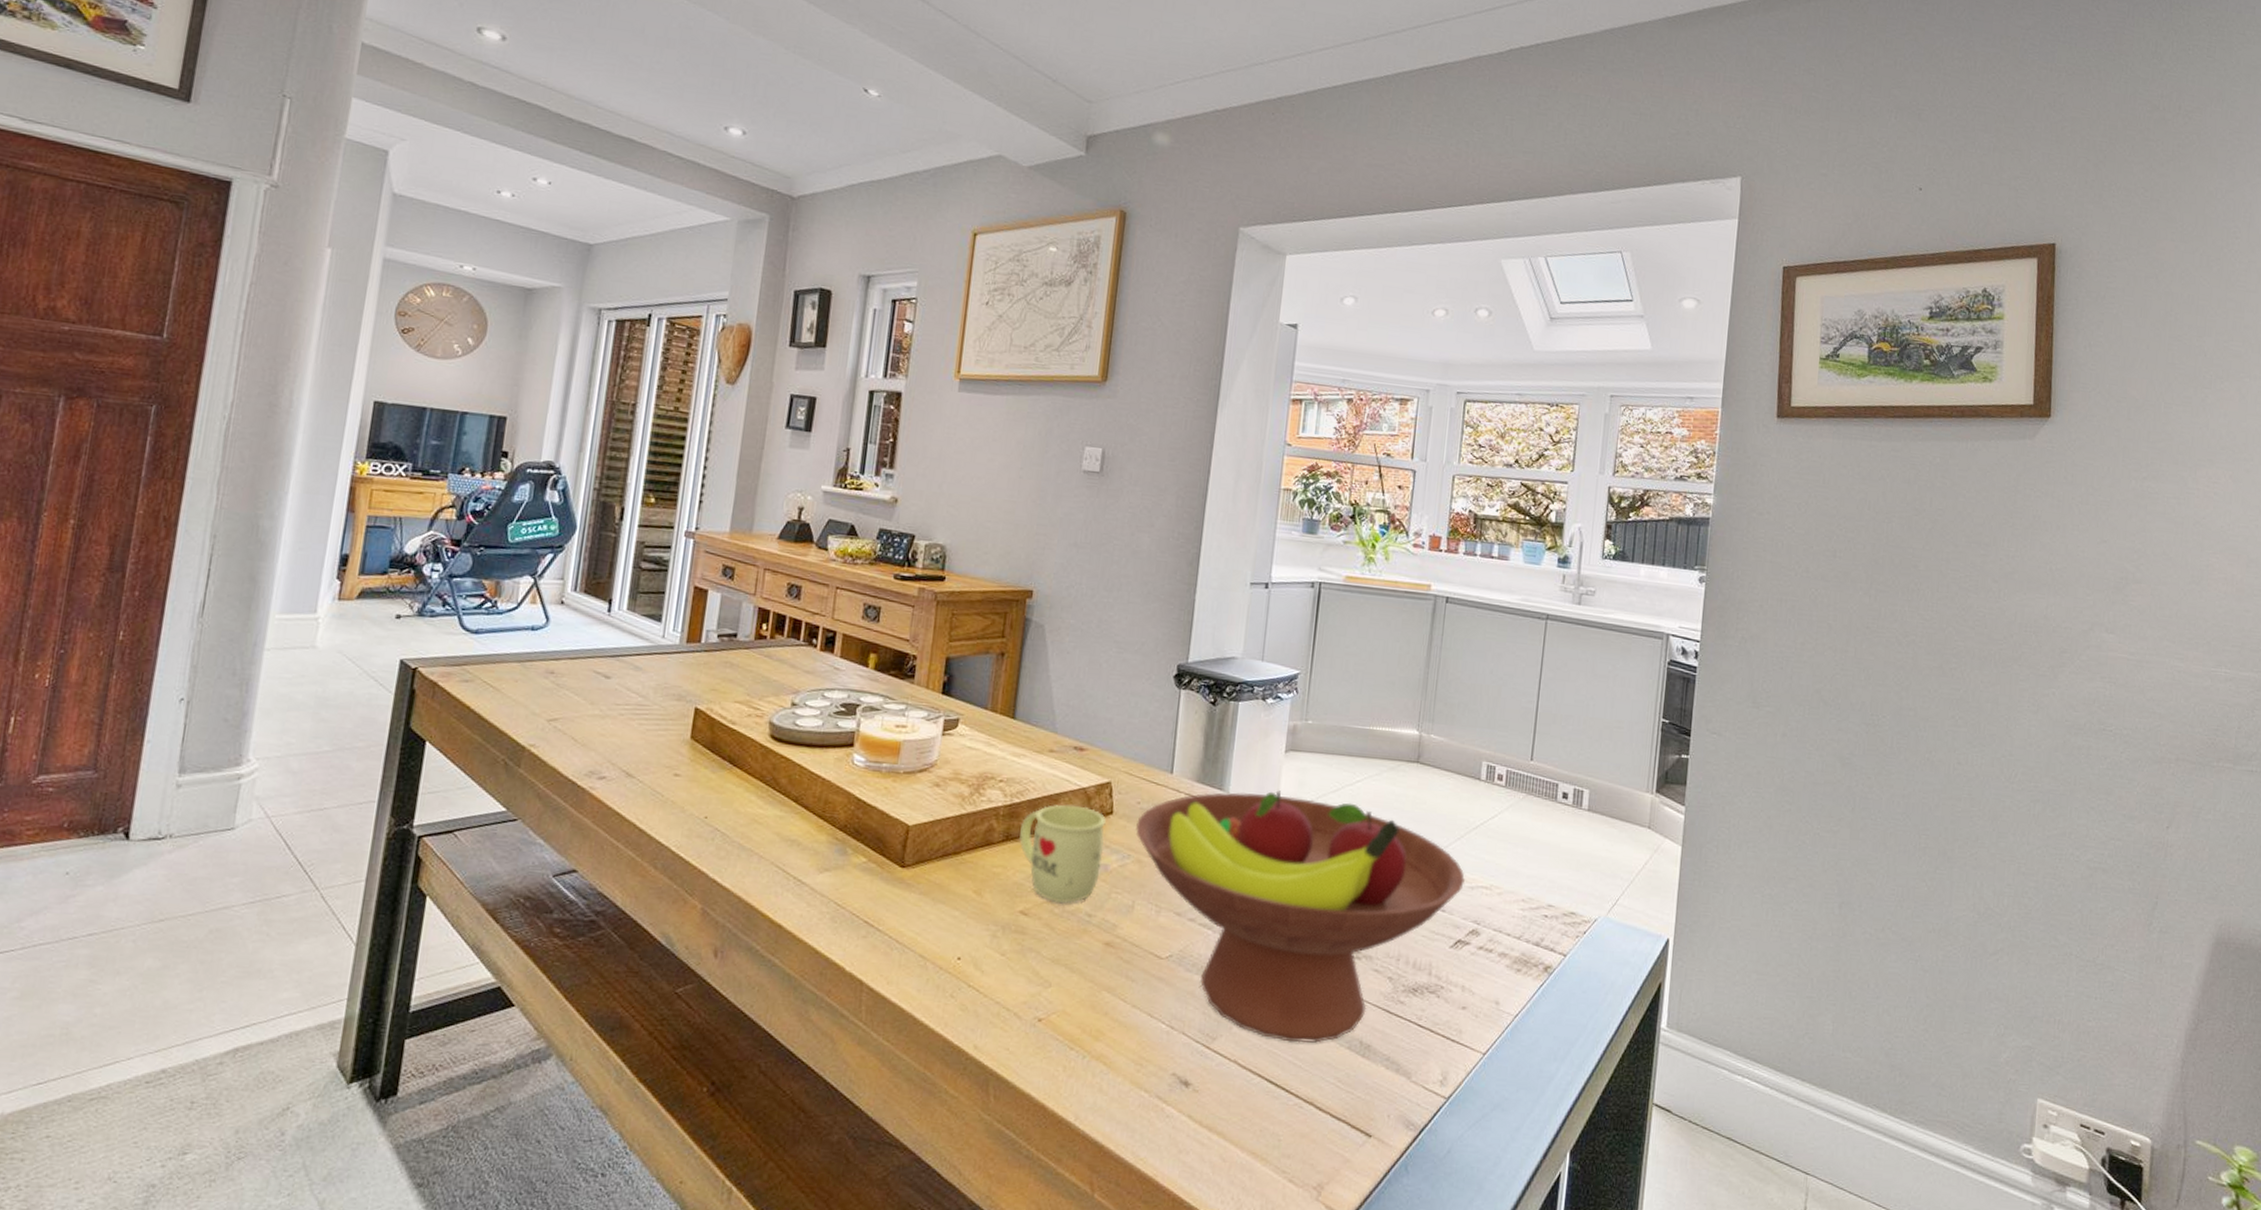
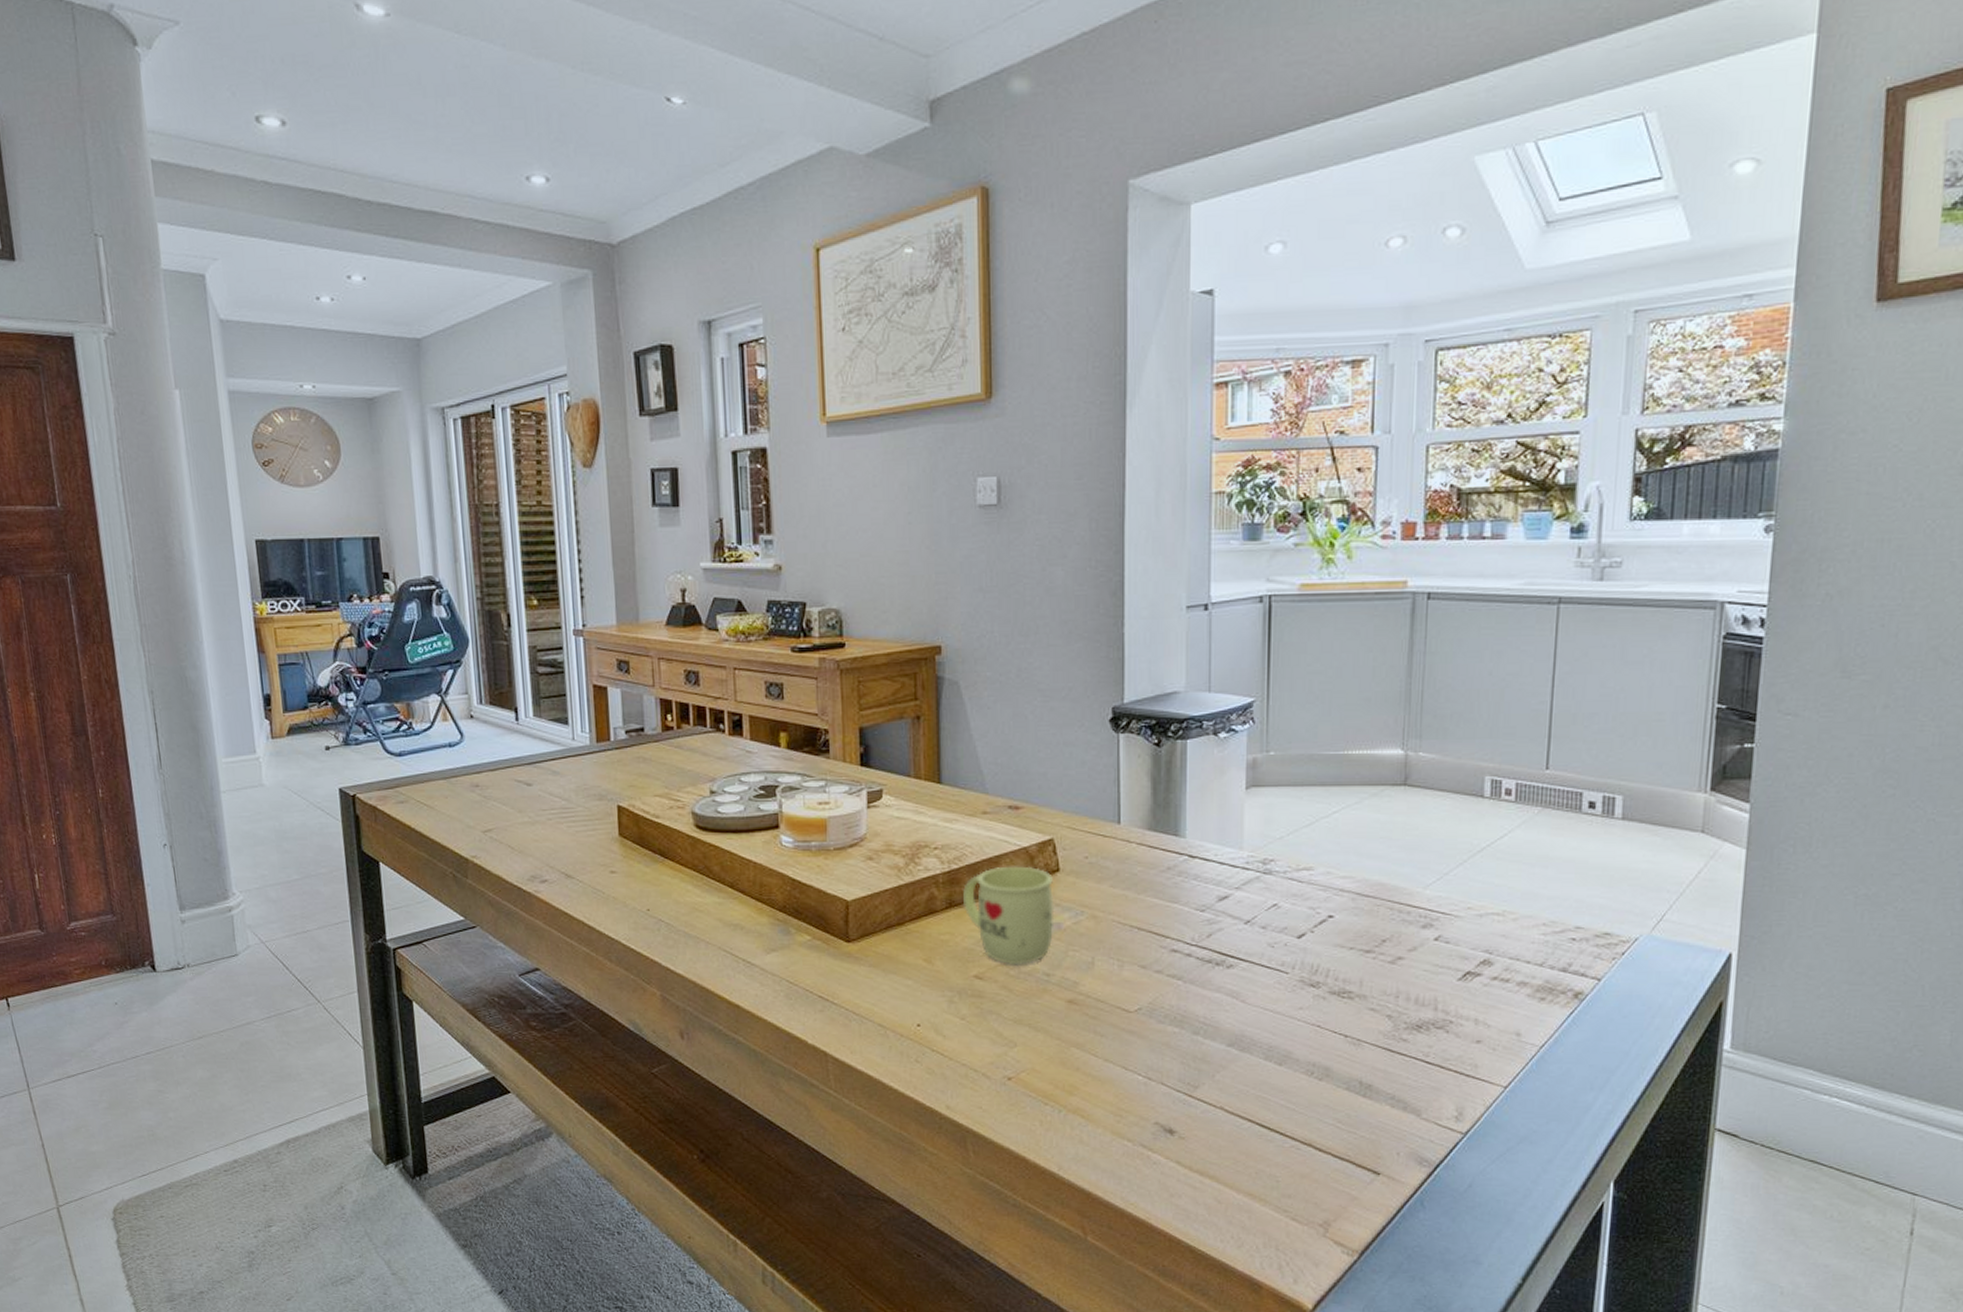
fruit bowl: present [1135,790,1465,1043] -> none [1087,831,1471,1087]

